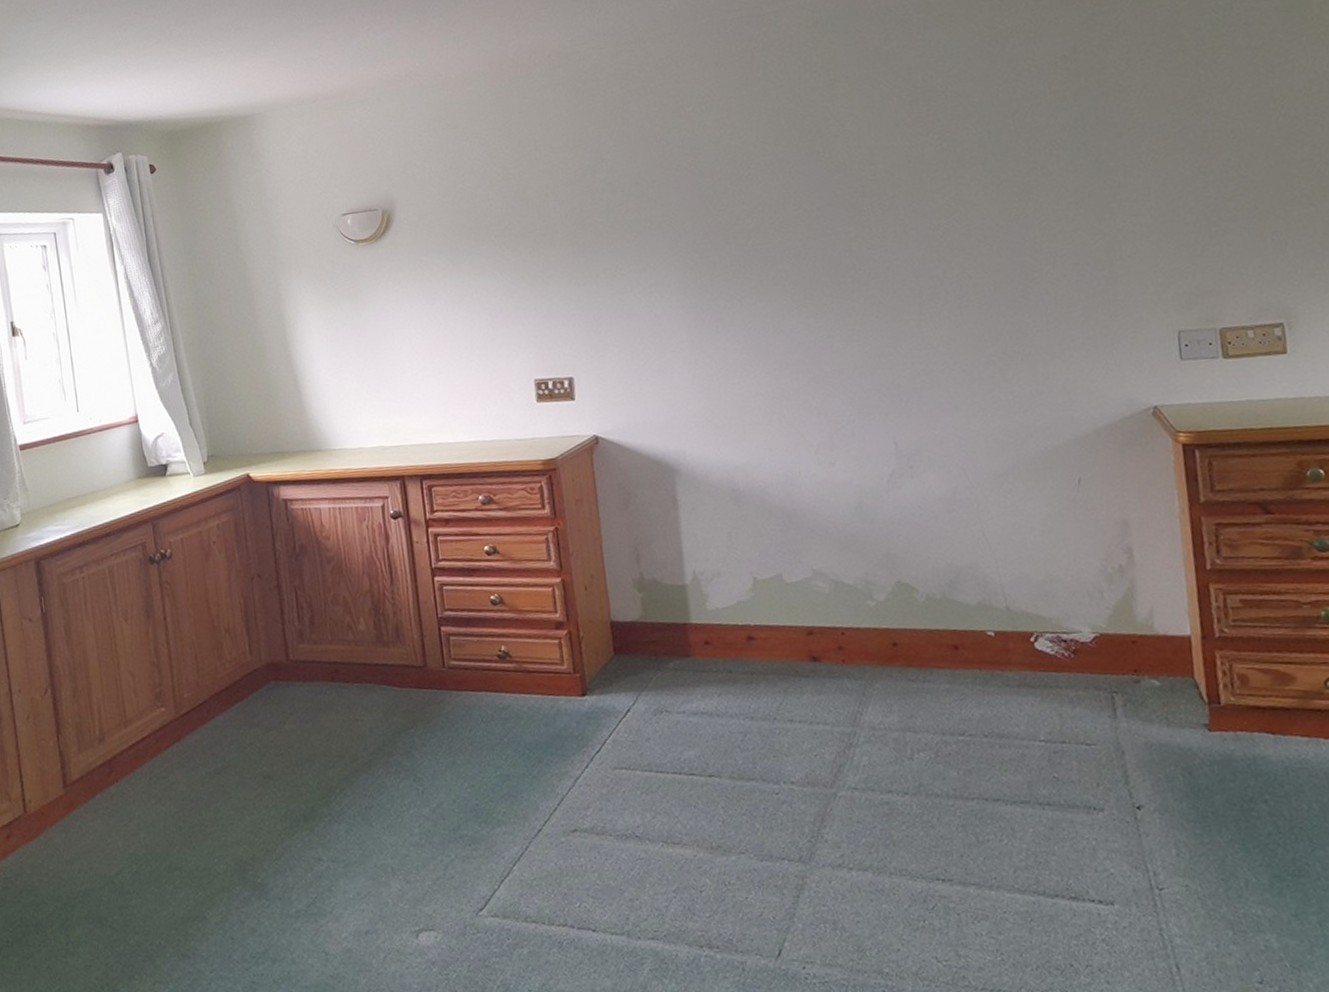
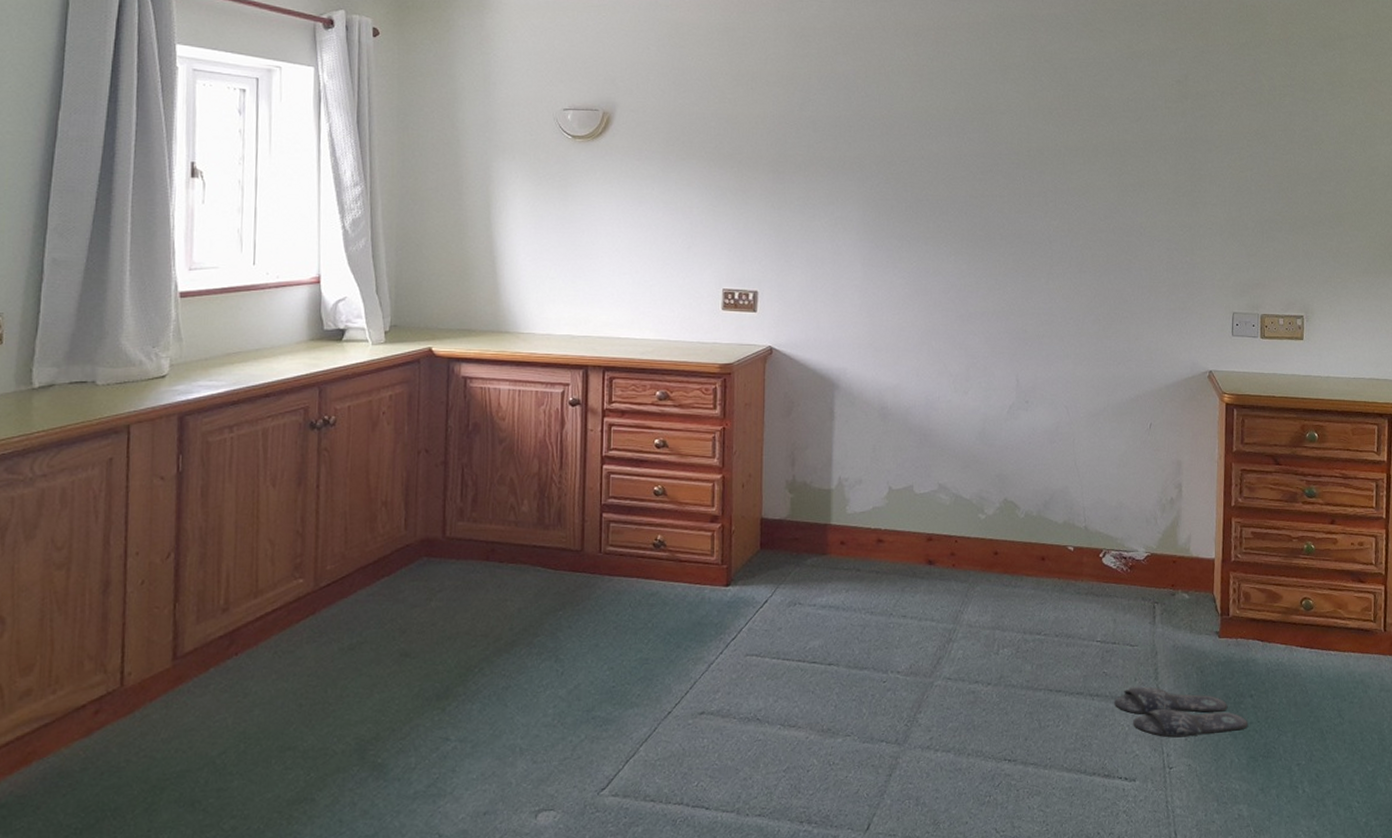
slippers: none [1073,792,1265,853] -> present [1114,686,1247,738]

